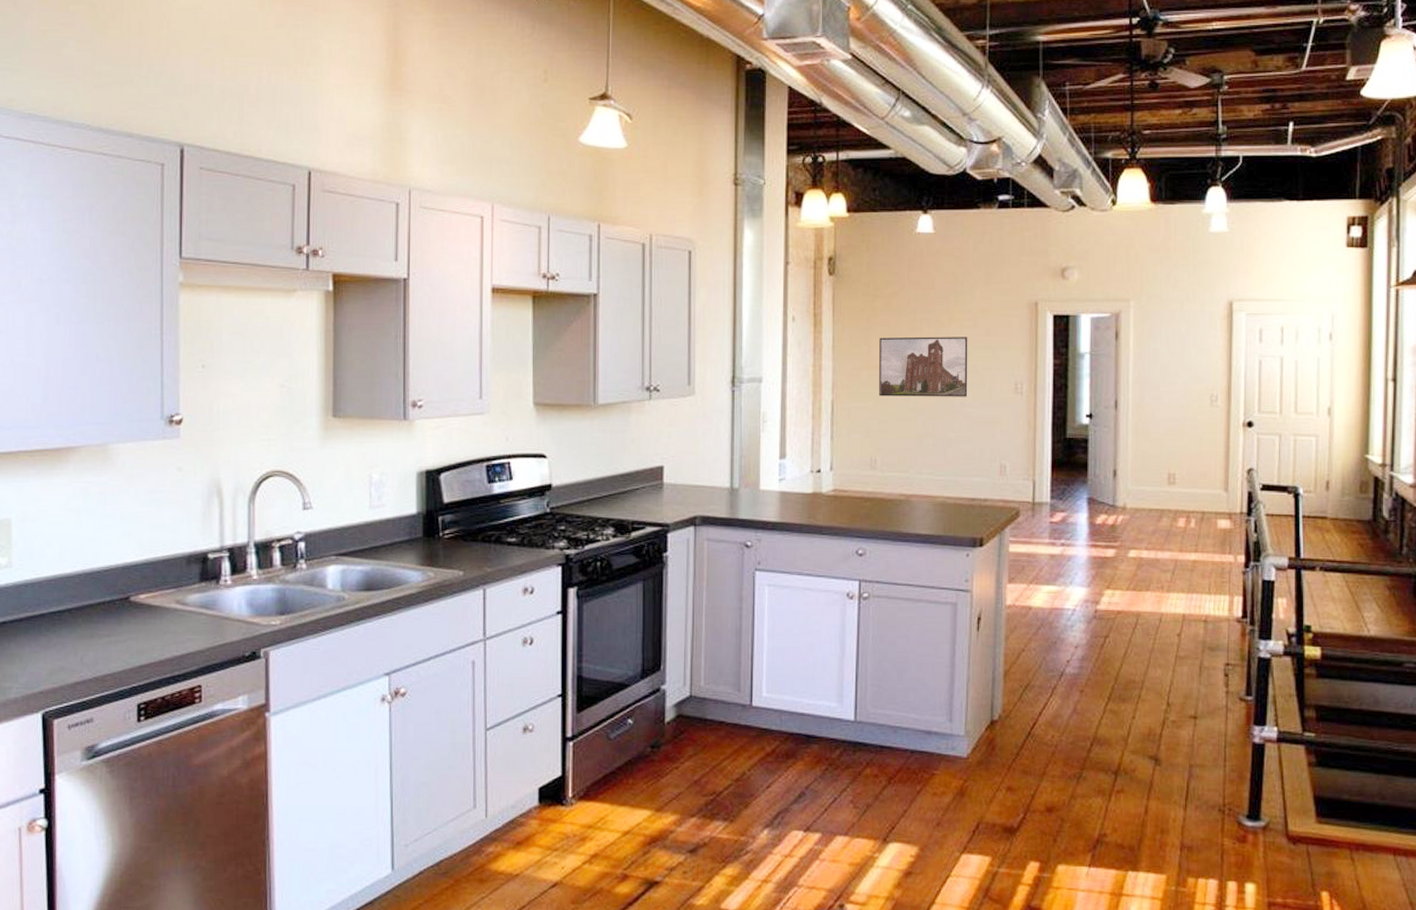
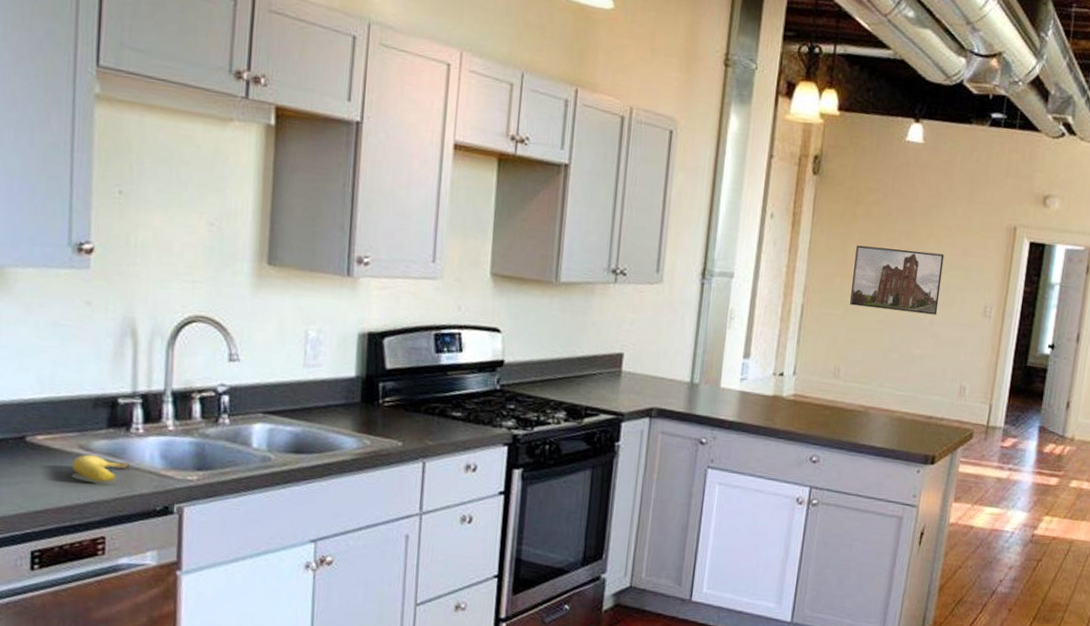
fruit: none [171,608,220,634] -> present [72,454,130,483]

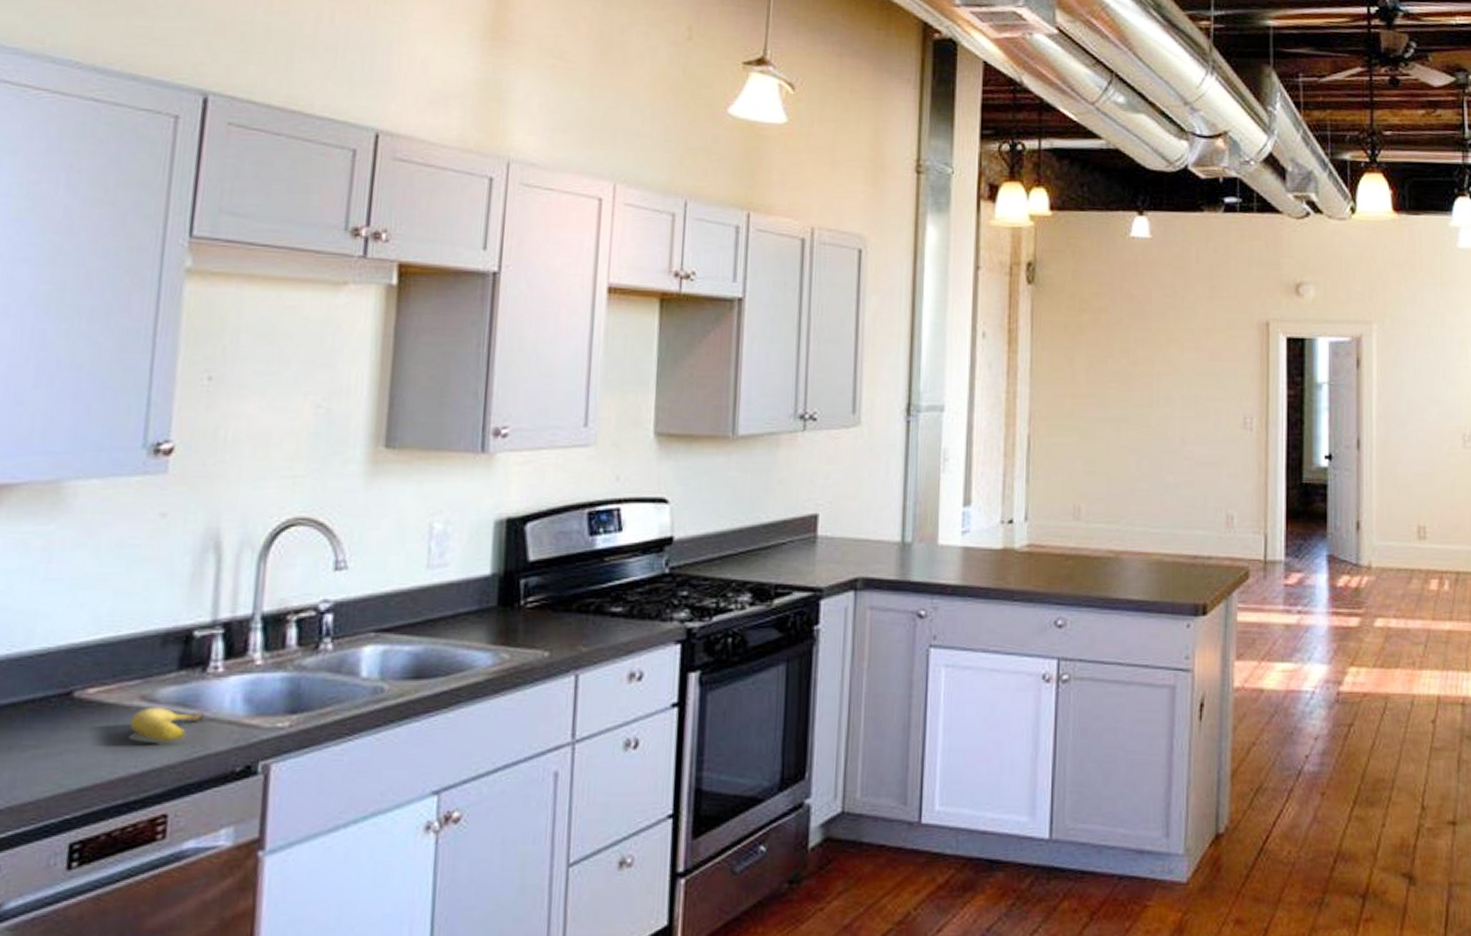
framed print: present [850,245,945,315] -> none [1085,359,1189,433]

